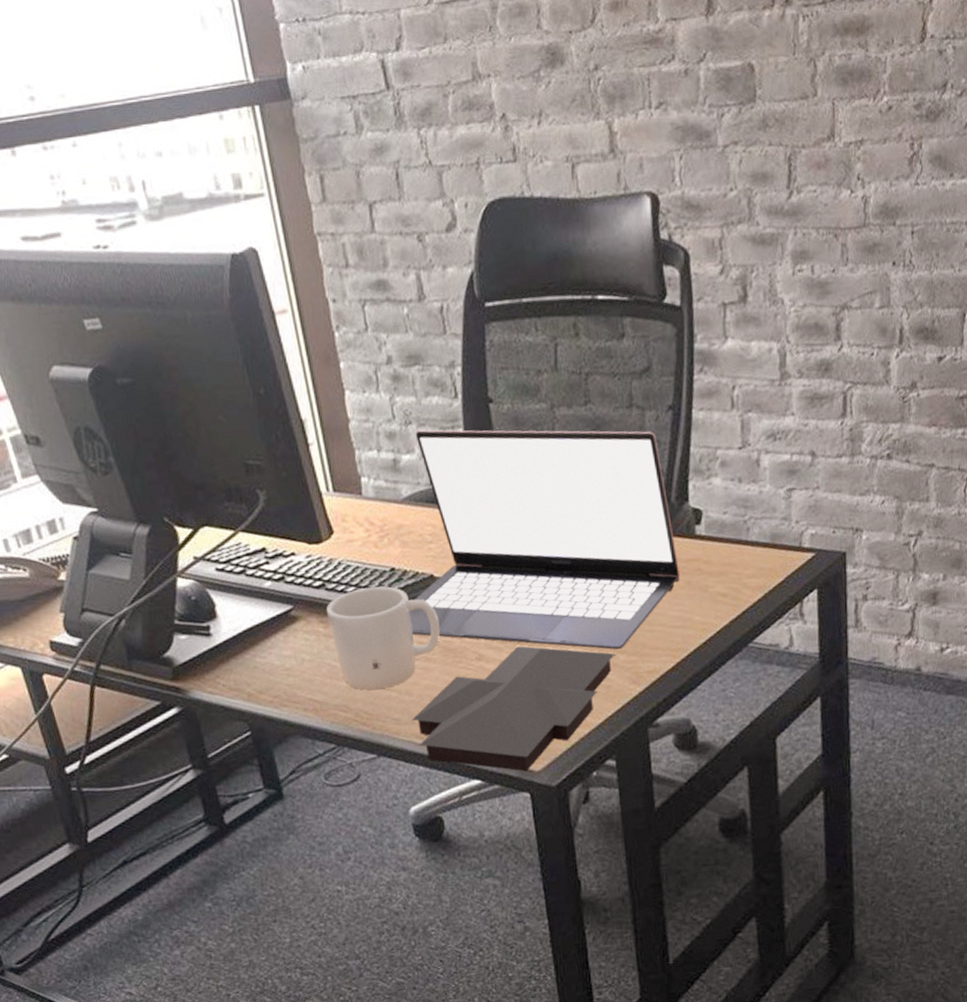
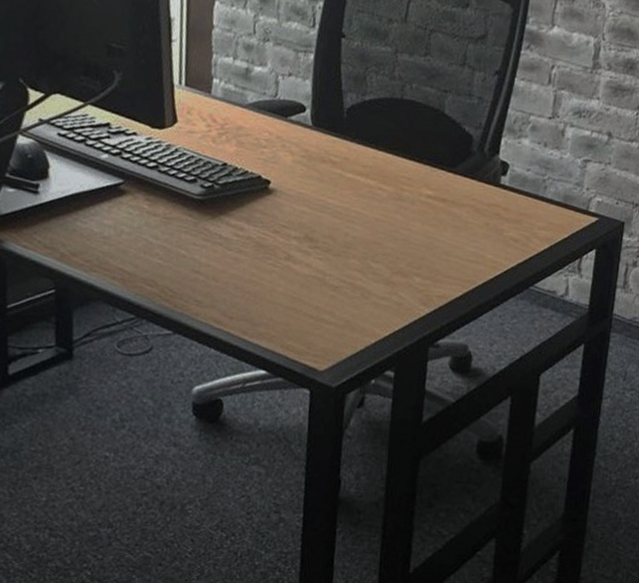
mug: present [326,586,441,690] -> none [154,176,258,271]
laptop: present [409,430,681,650] -> none [230,48,482,272]
papers: present [412,646,615,772] -> none [213,253,411,370]

